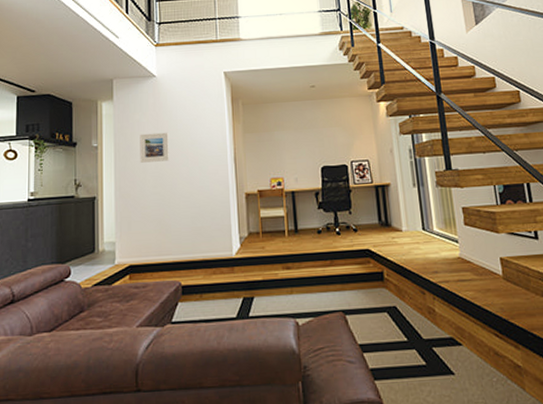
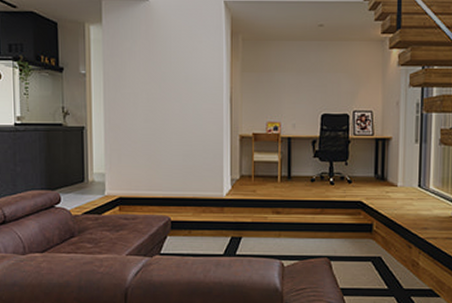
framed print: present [139,132,169,163] -> none [130,64,161,95]

